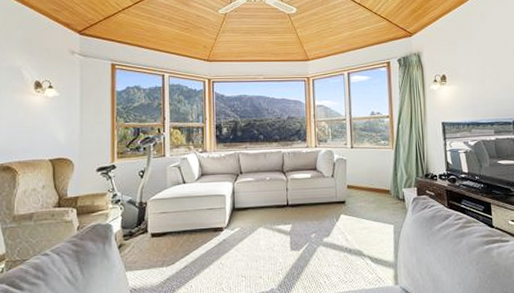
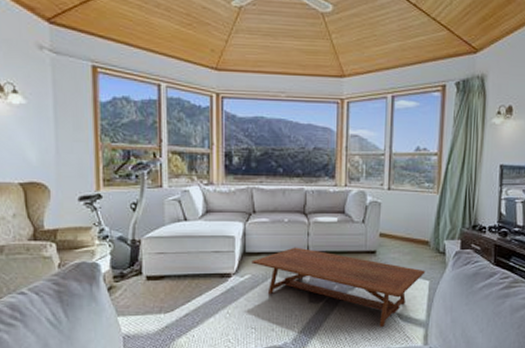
coffee table: none [240,201,389,270] -> present [252,247,425,327]

